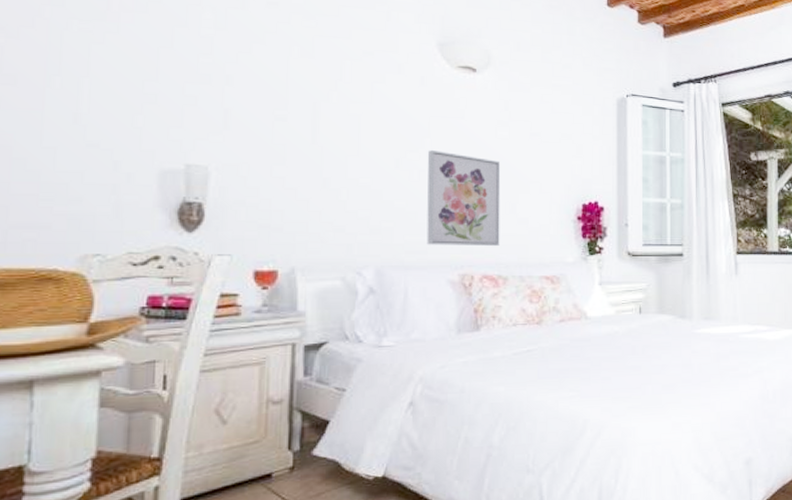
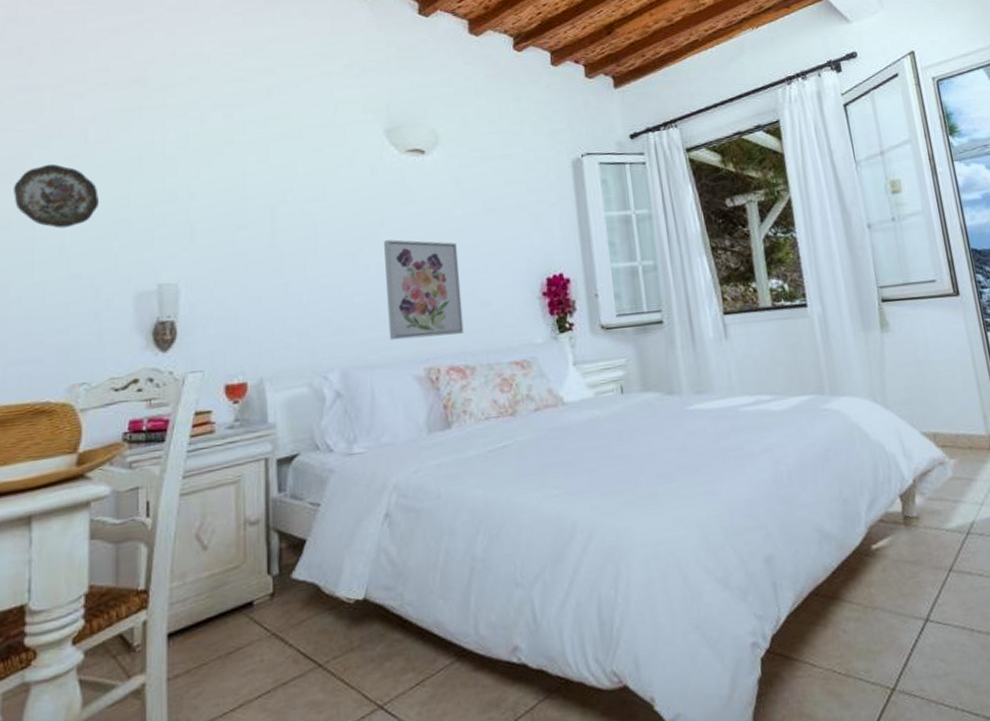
decorative plate: none [19,23,123,94] -> present [12,164,100,229]

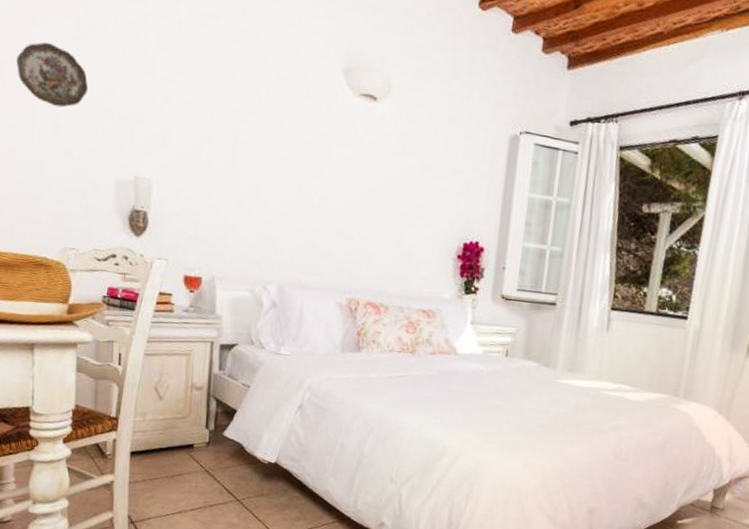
wall art: present [383,239,464,341] -> none [321,178,391,276]

